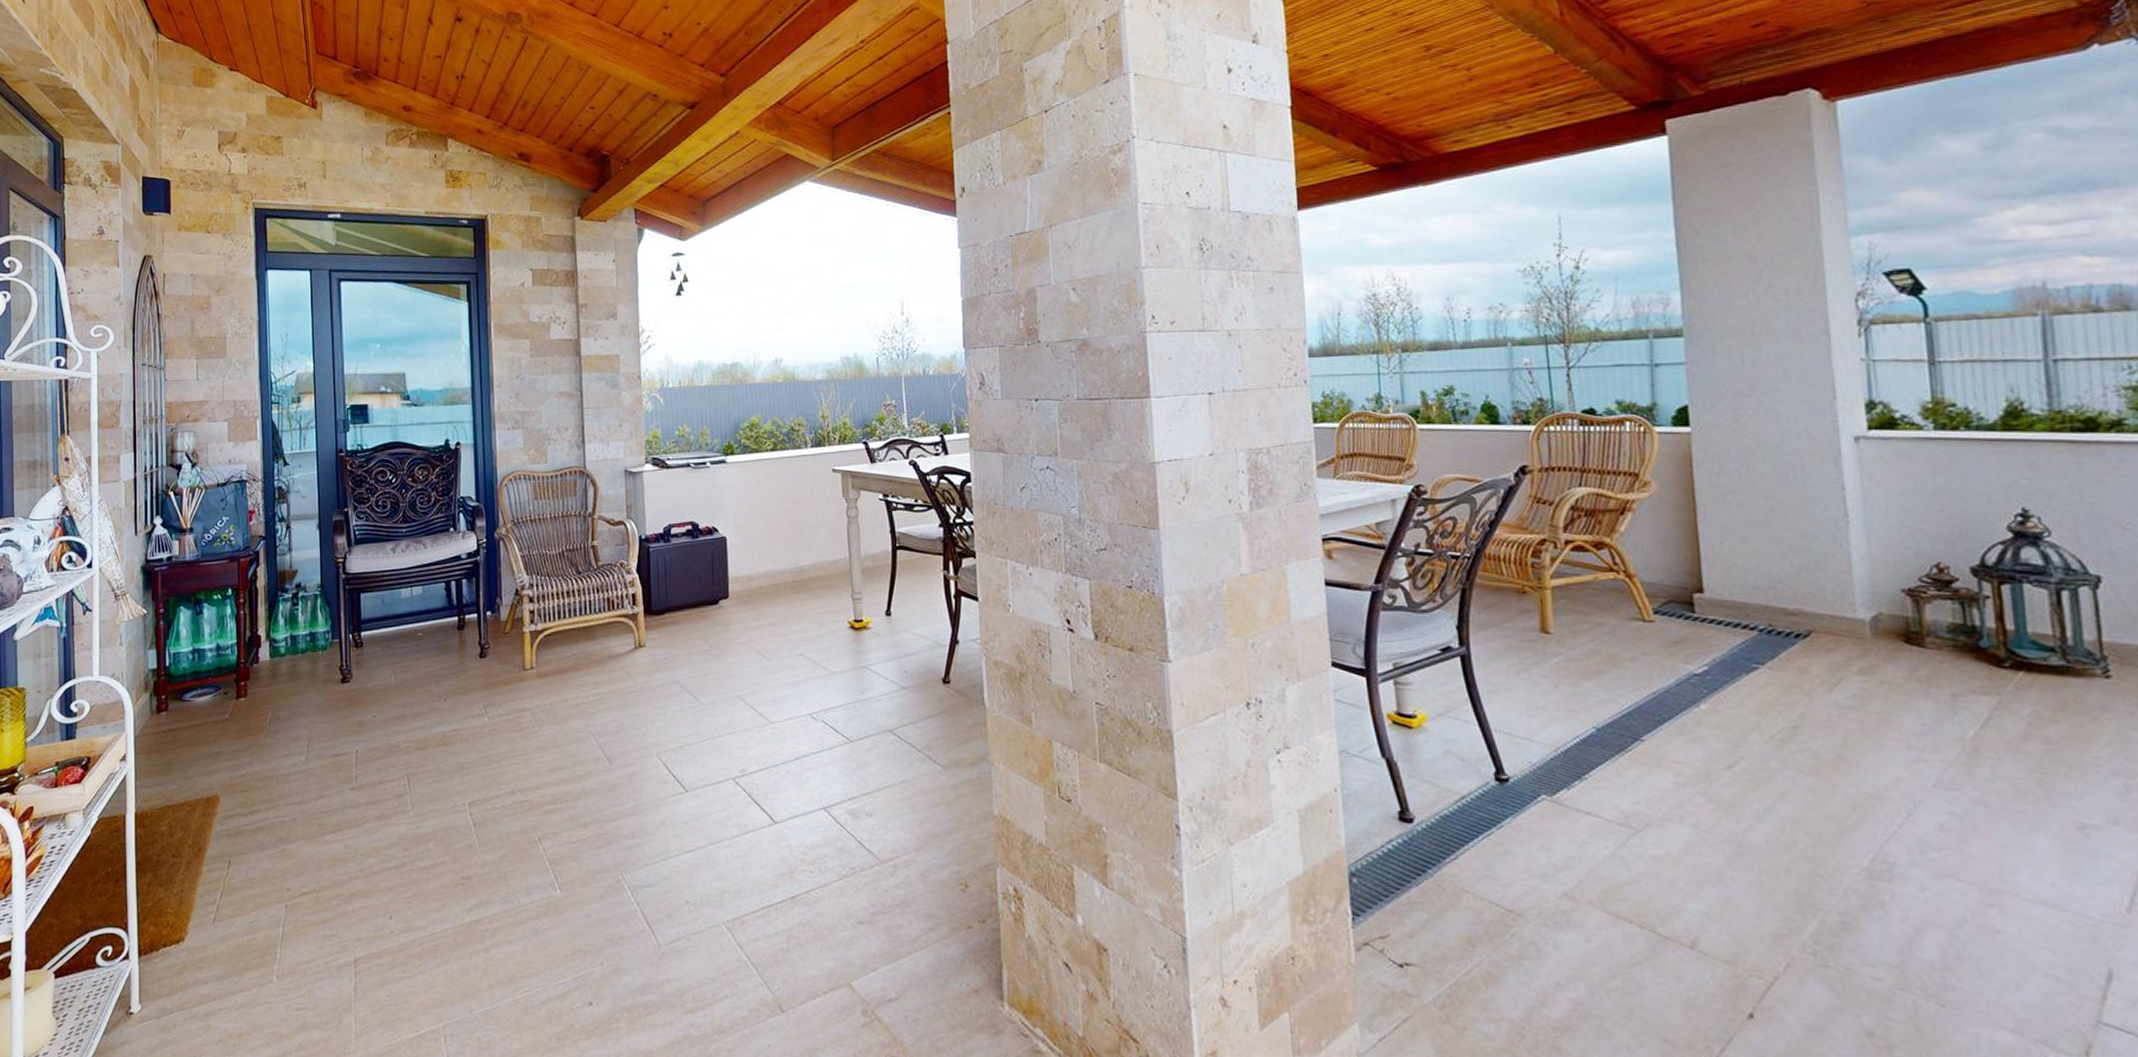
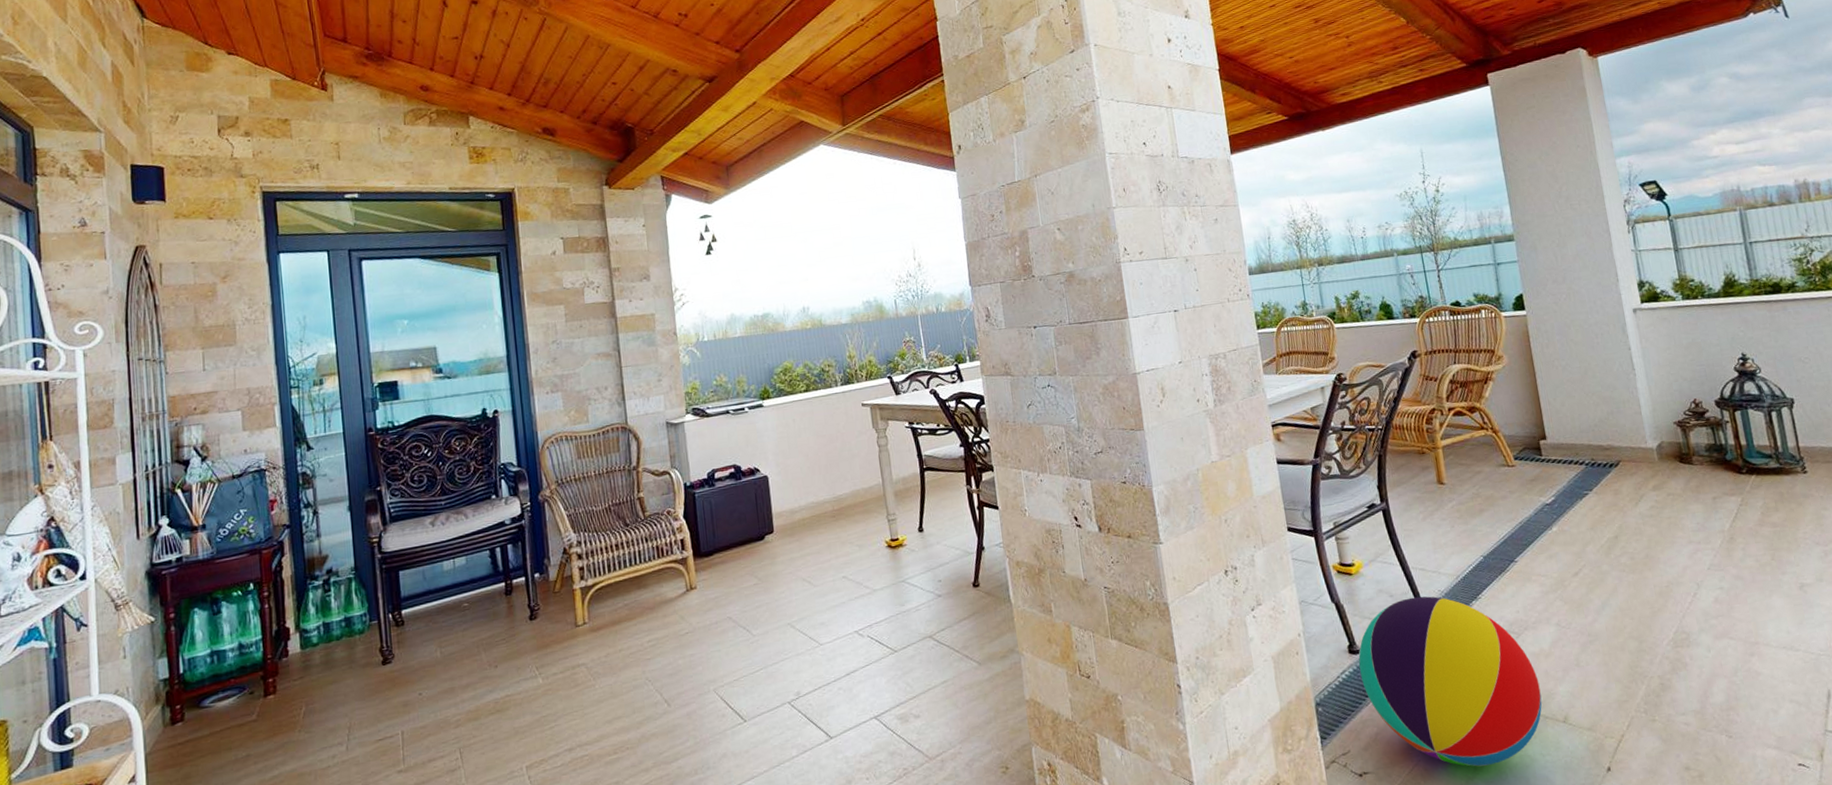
beach ball: none [1411,765,1662,983] -> present [1358,596,1542,767]

